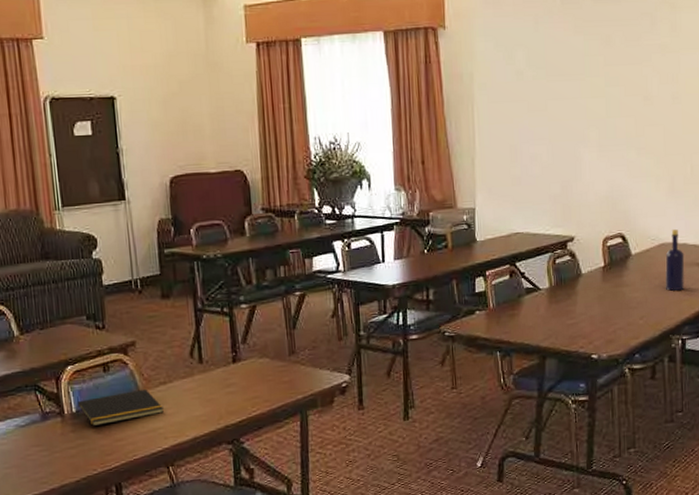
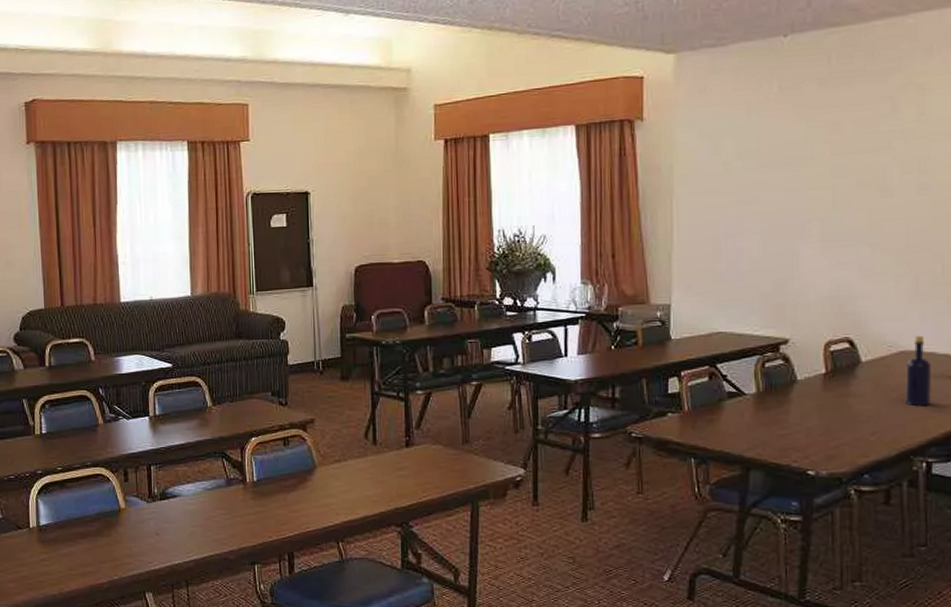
notepad: present [77,388,164,427] -> none [258,465,337,496]

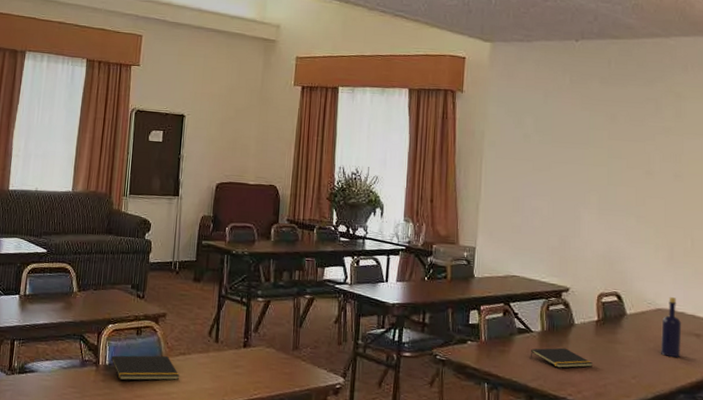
notepad: none [258,465,337,496] -> present [109,355,179,381]
notepad: none [744,409,821,432] -> present [530,347,592,368]

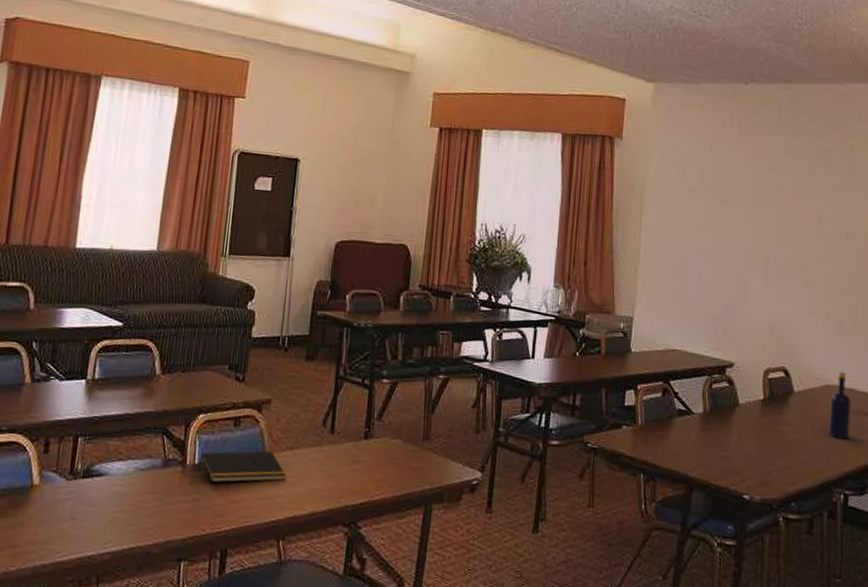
notepad: present [530,347,592,368] -> none [690,431,757,454]

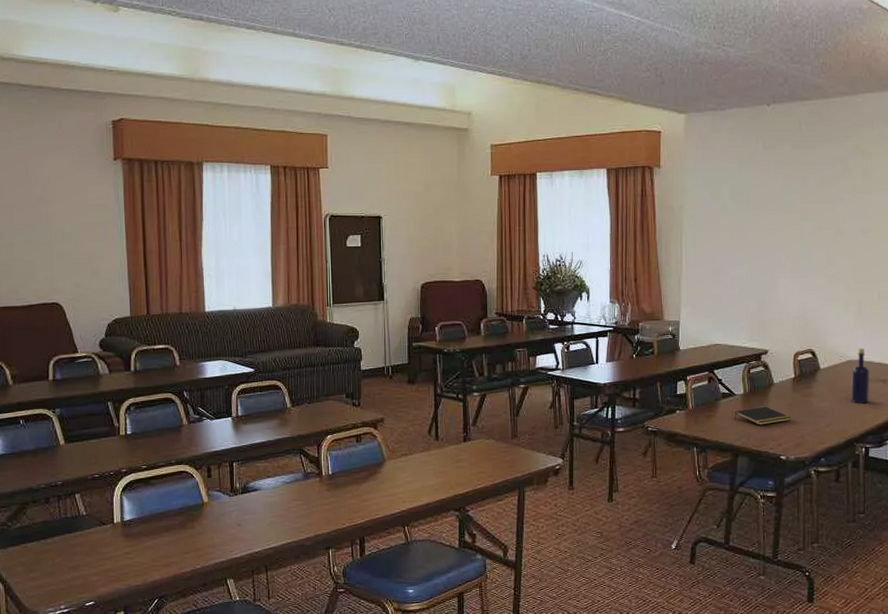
notepad: present [198,451,286,483] -> none [332,458,403,488]
notepad: none [690,431,757,454] -> present [734,406,791,425]

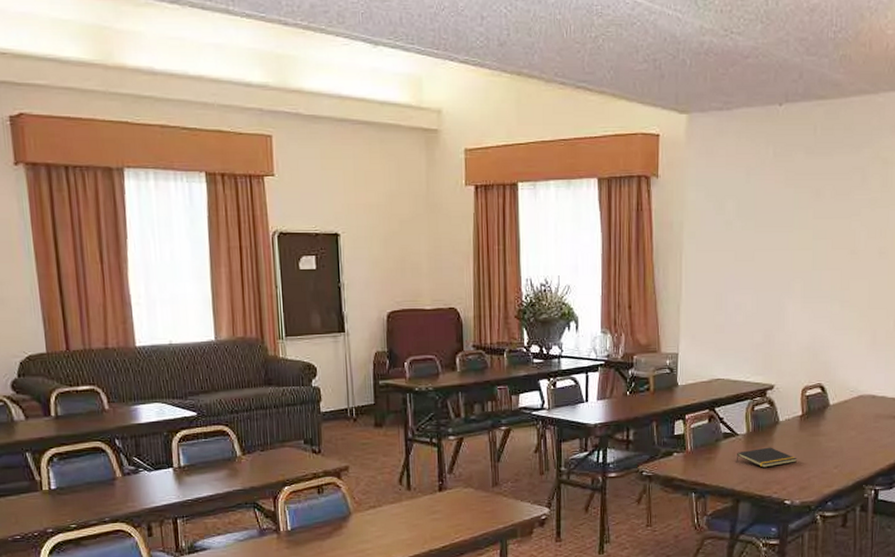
bottle: present [851,349,870,403] -> none [861,382,882,442]

